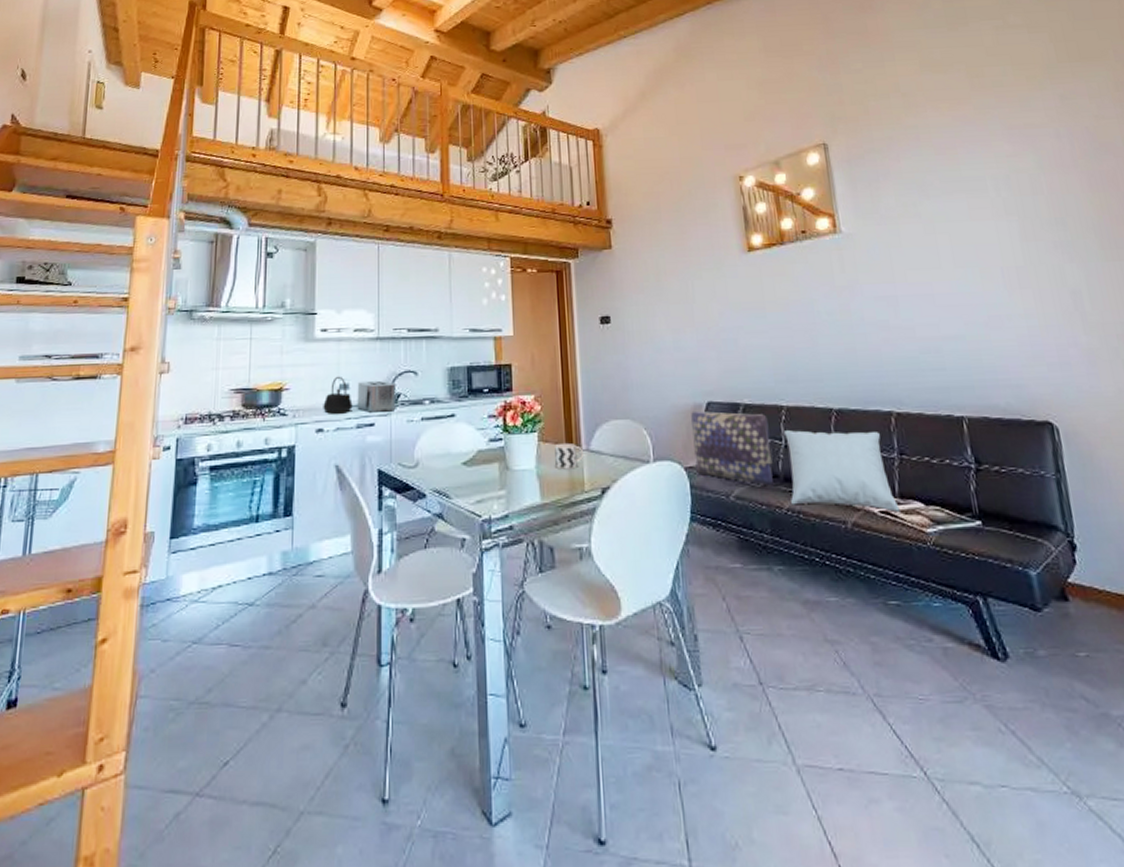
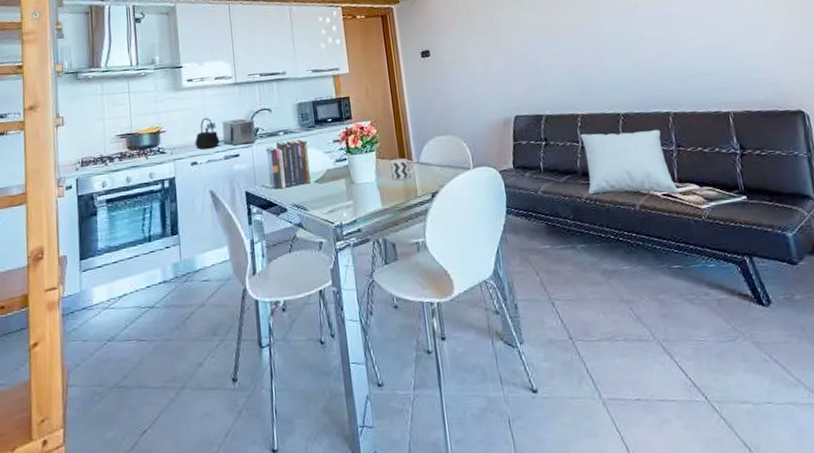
books: none [408,411,457,470] -> present [267,139,311,190]
cushion: present [691,410,773,485] -> none [502,122,573,181]

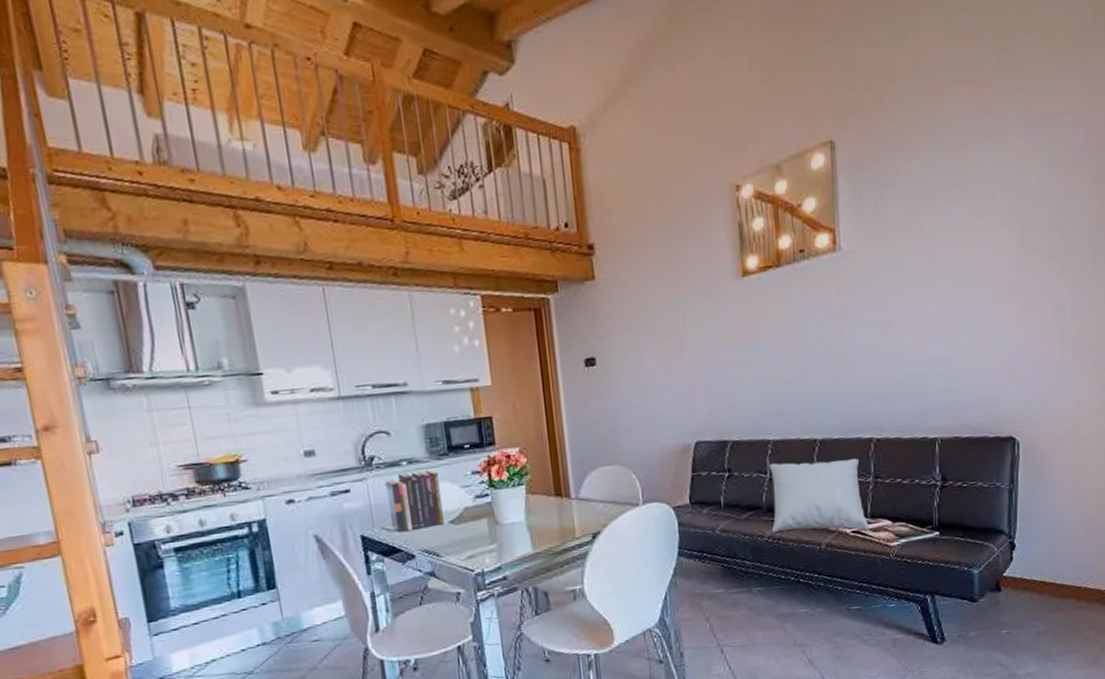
kettle: present [195,117,220,150] -> none [289,442,323,485]
toaster: present [222,118,256,147] -> none [324,443,371,480]
cup: present [390,158,416,181] -> none [543,493,574,520]

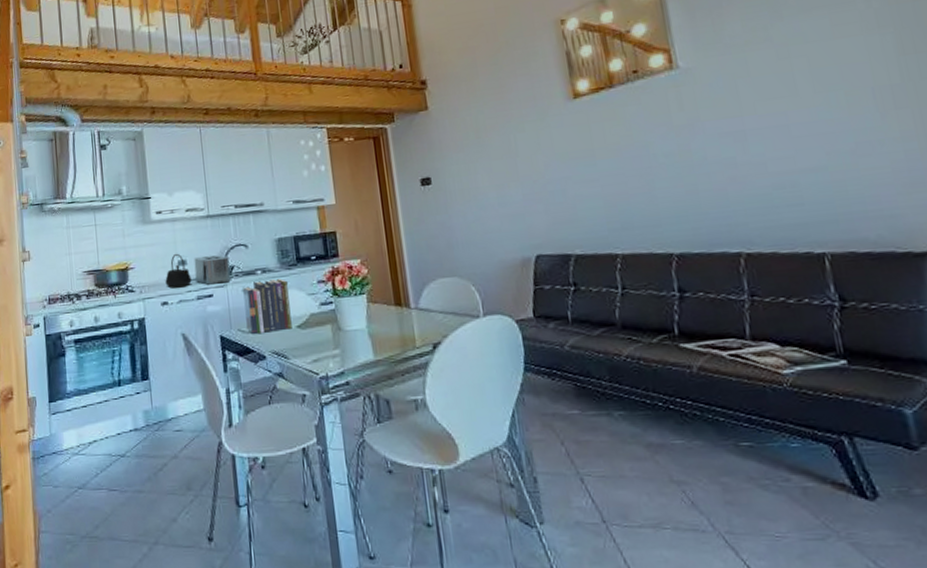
kettle: none [289,442,323,485] -> present [165,253,192,290]
toaster: none [324,443,371,480] -> present [194,254,231,286]
cushion: present [768,458,870,533] -> none [619,274,752,355]

